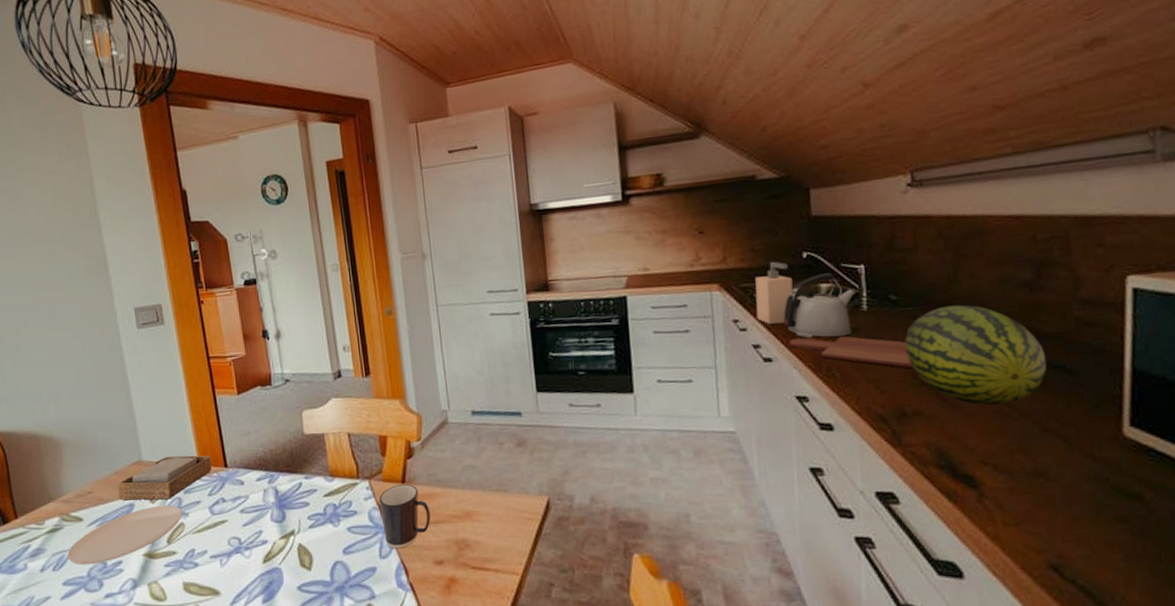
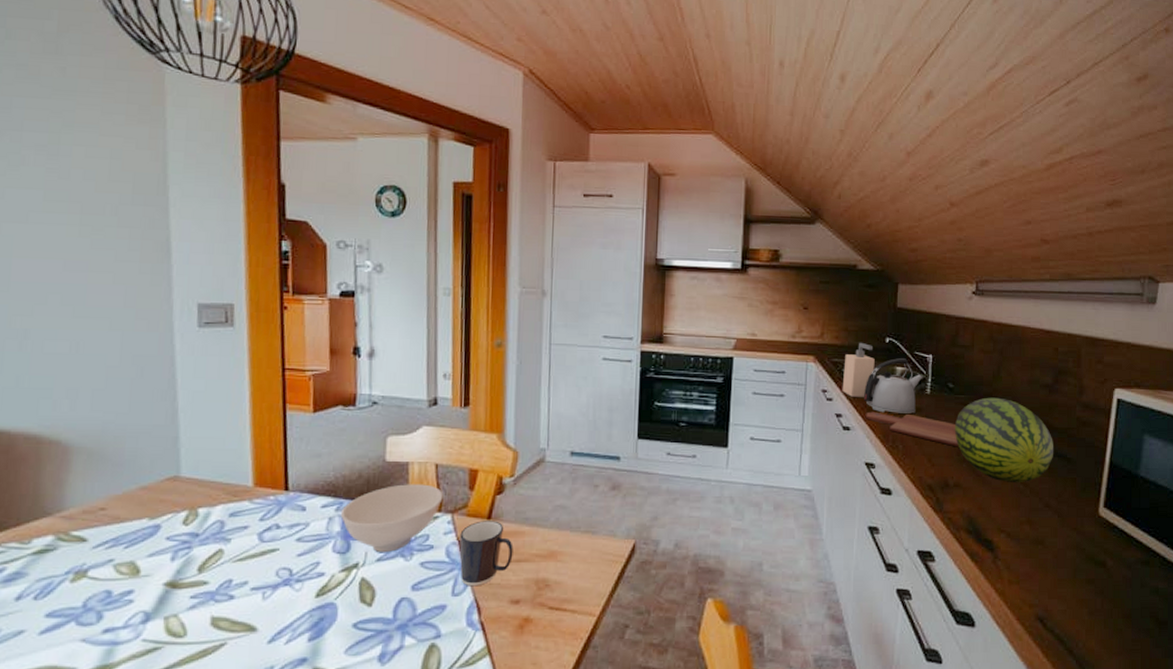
plate: present [67,505,183,565] -> none [57,528,224,594]
napkin holder: present [117,455,212,501] -> none [141,474,270,522]
bowl: none [272,453,359,519] -> present [340,484,444,552]

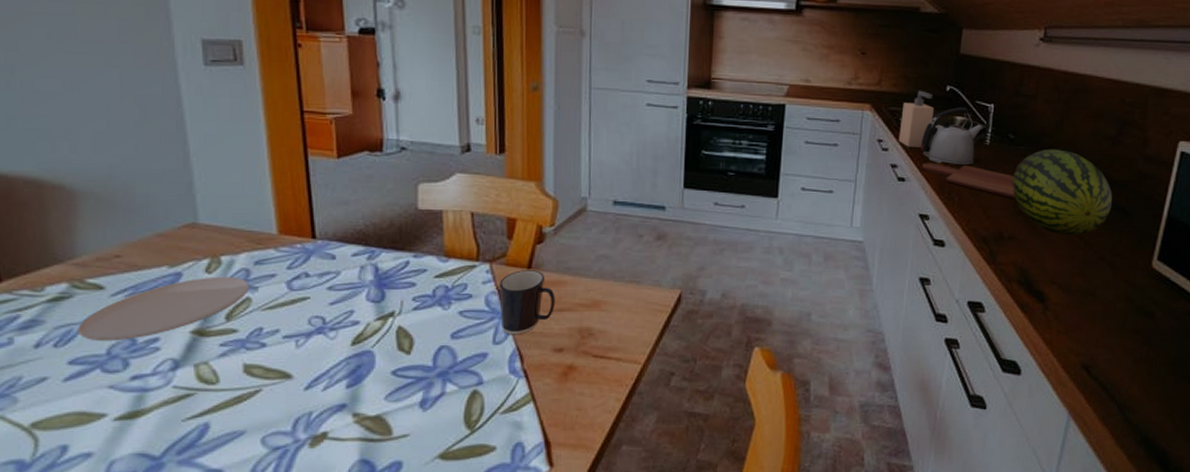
plate: none [57,528,224,594] -> present [77,276,250,342]
bowl: present [340,484,444,552] -> none [372,233,481,301]

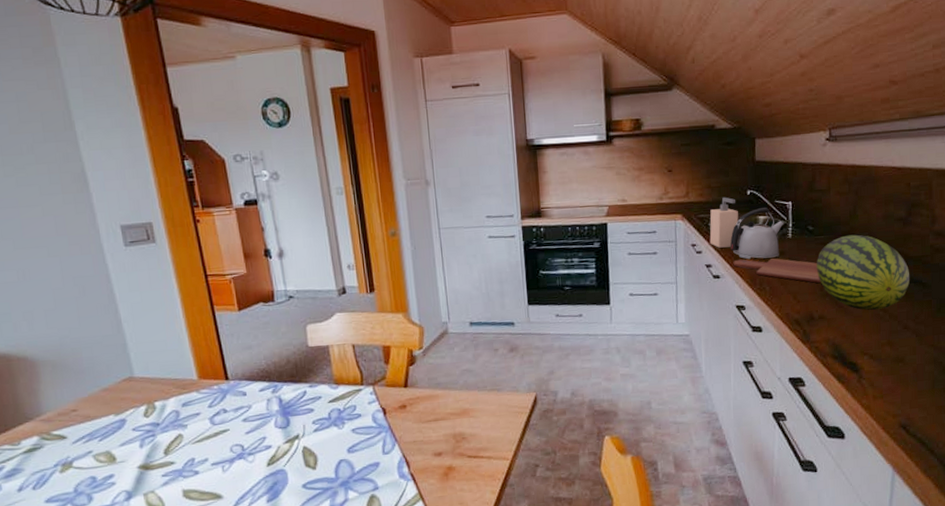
plate: present [77,276,250,342] -> none [49,418,181,482]
mug: present [499,270,555,335] -> none [382,388,431,445]

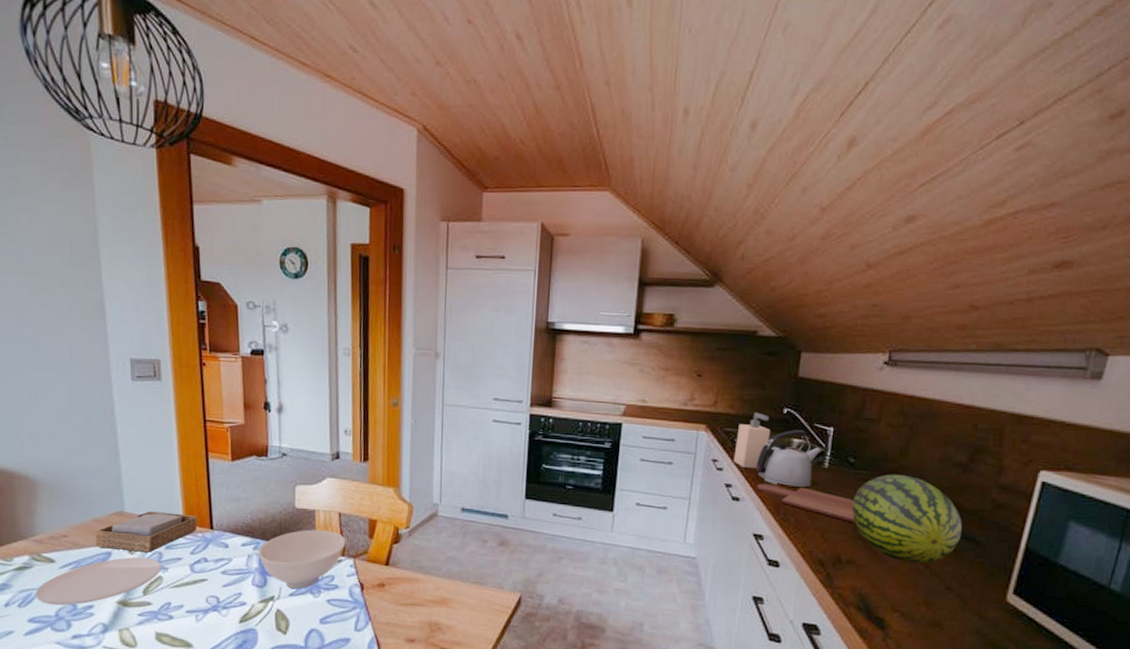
plate: none [49,418,181,482] -> present [35,557,162,606]
napkin holder: none [106,369,212,416] -> present [95,511,198,553]
bowl: none [276,363,363,424] -> present [257,529,346,589]

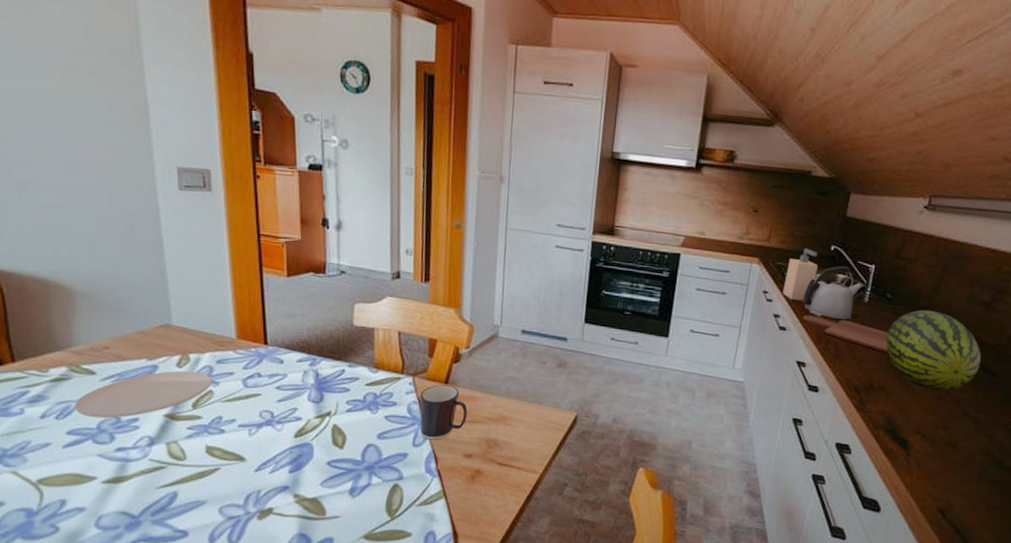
napkin holder: present [95,511,198,553] -> none [140,325,251,367]
bowl: present [257,529,346,589] -> none [314,347,406,405]
mug: none [361,566,409,624] -> present [419,384,468,440]

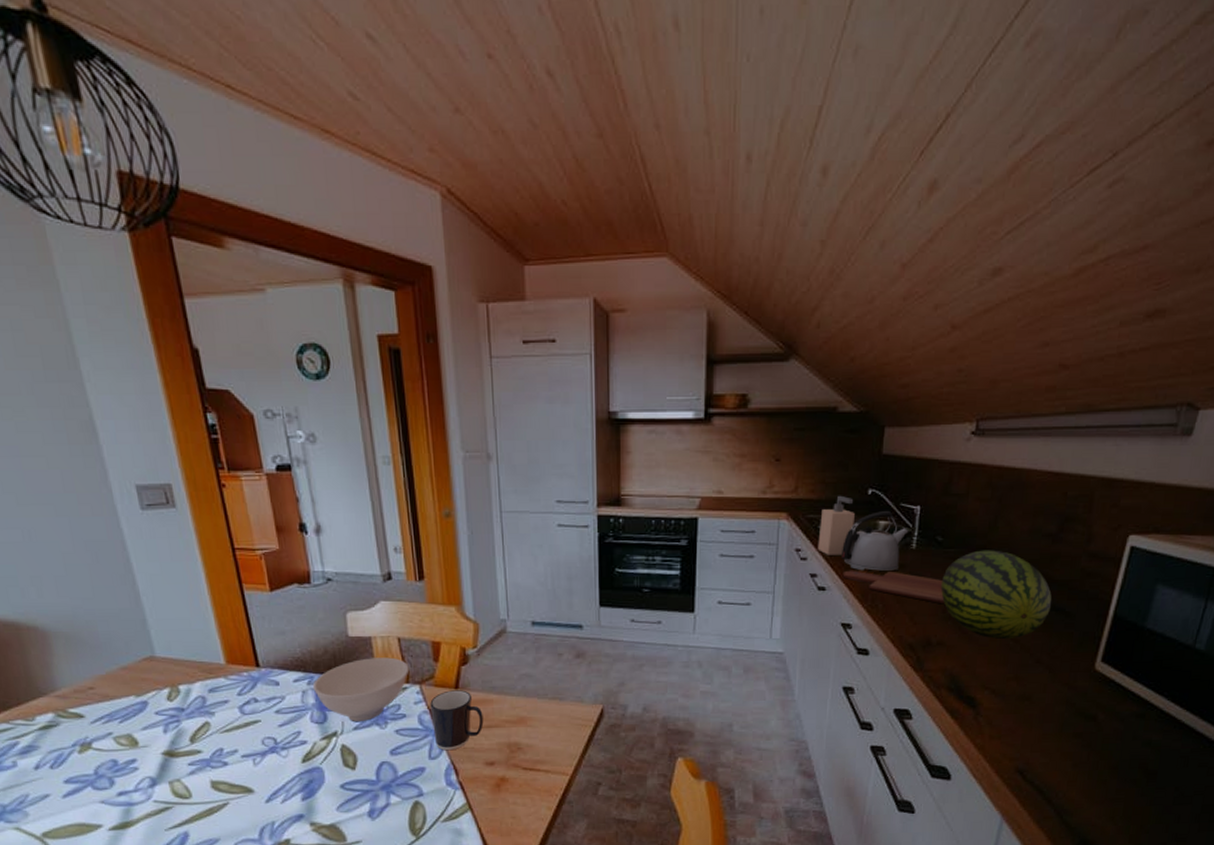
plate: present [74,370,213,418] -> none [67,703,208,763]
bowl: none [314,347,406,405] -> present [312,657,410,721]

